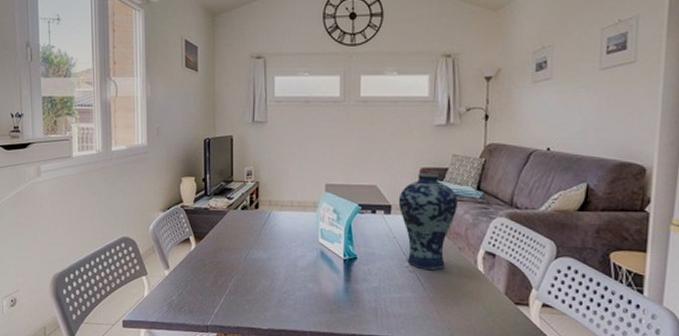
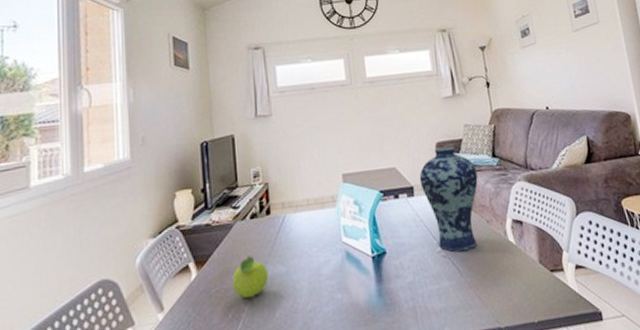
fruit: none [224,240,253,273] -> present [232,256,269,299]

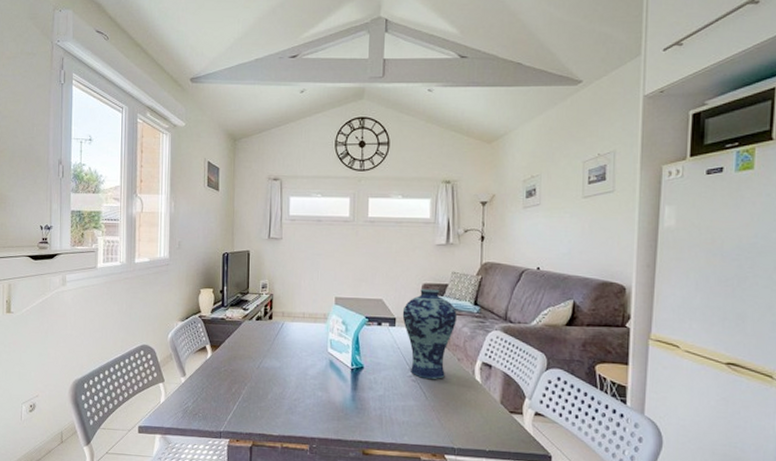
fruit: present [232,256,269,299] -> none [238,349,266,381]

